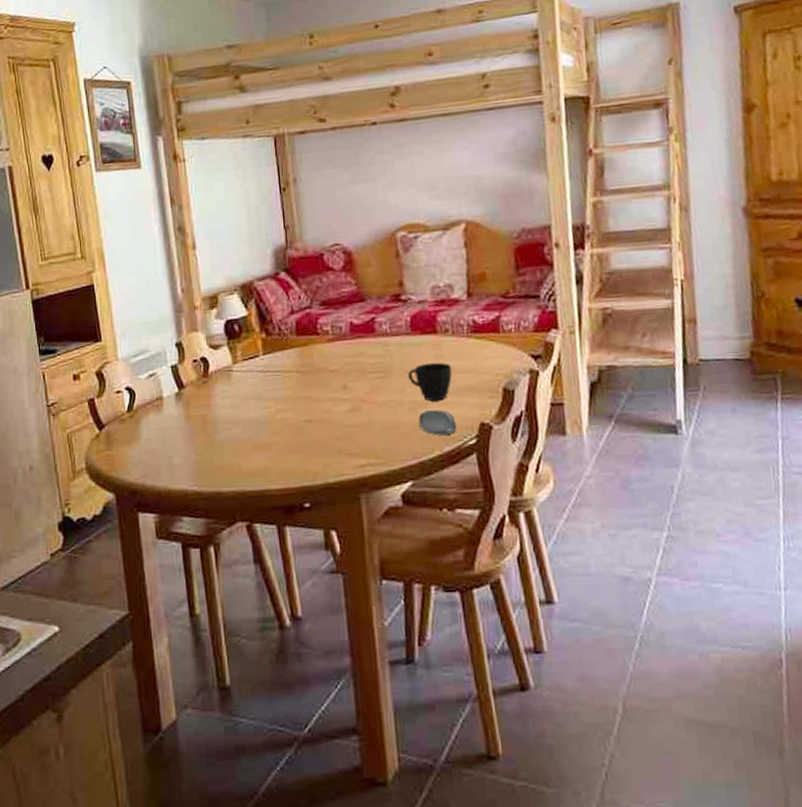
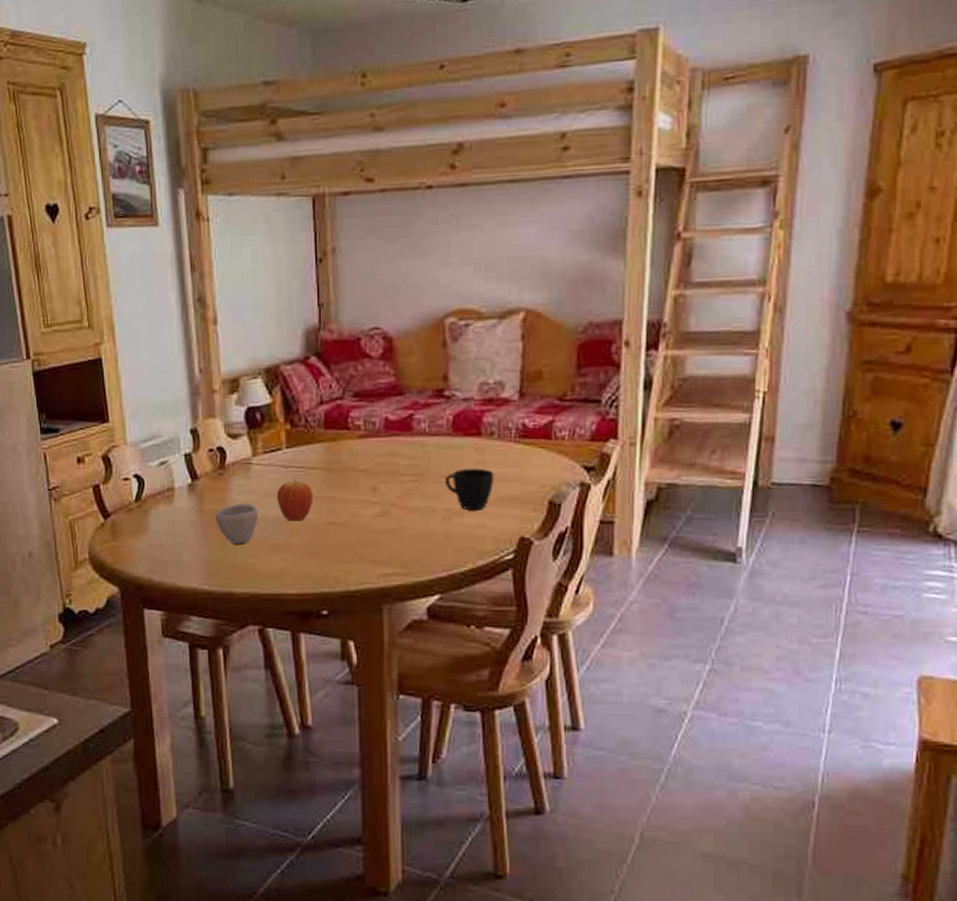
cup: none [201,407,241,446] -> present [215,503,258,545]
fruit: none [256,381,290,421] -> present [276,478,313,521]
oval tray: present [419,410,457,436] -> none [453,520,493,548]

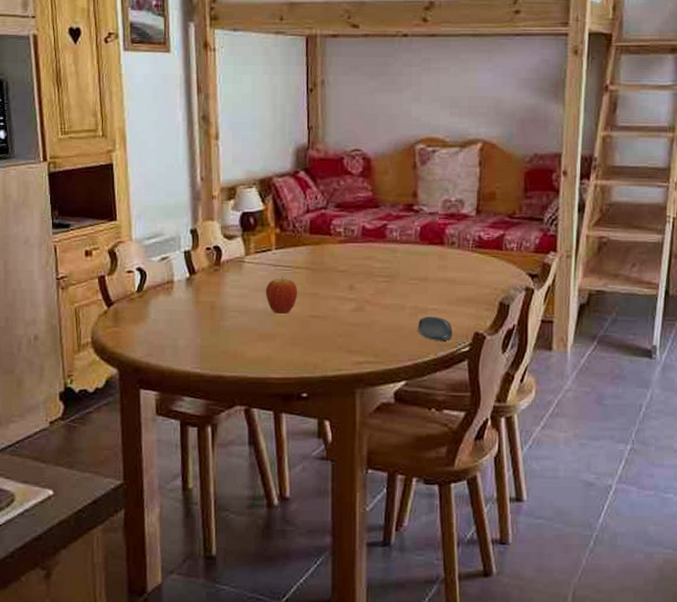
cup: present [215,503,258,545] -> none [209,296,248,333]
cup: present [445,468,494,511] -> none [413,272,454,309]
oval tray: none [453,520,493,548] -> present [418,317,452,341]

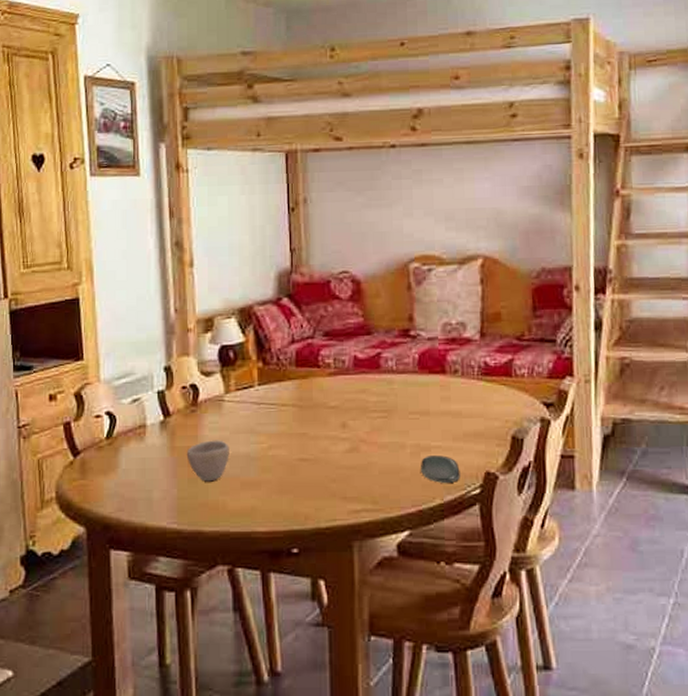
cup: none [209,296,248,333] -> present [186,440,229,482]
fruit: present [265,276,298,314] -> none [248,415,285,458]

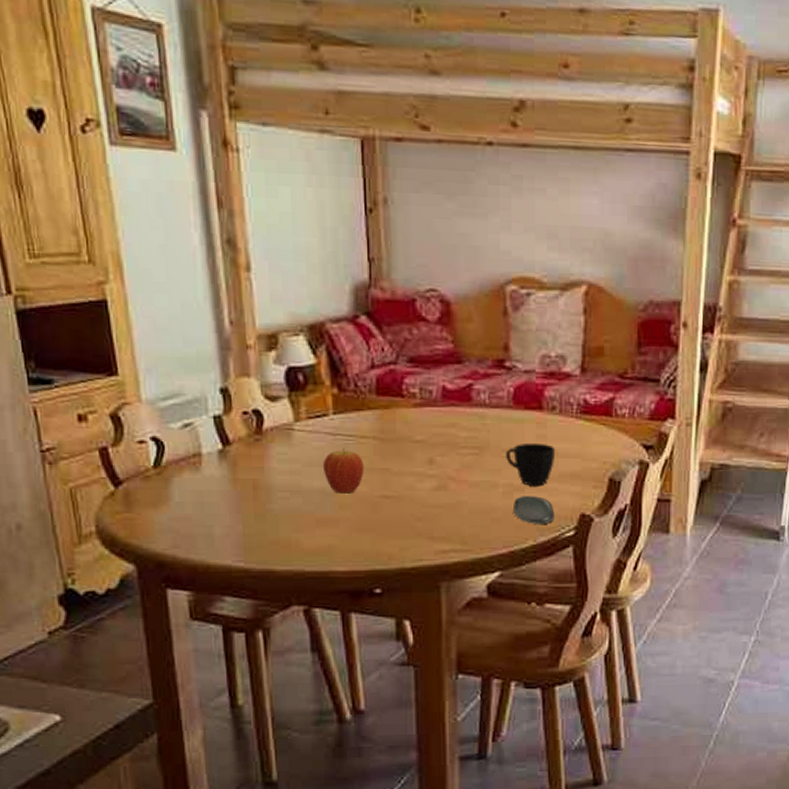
cup: present [186,440,229,482] -> none [251,473,302,518]
fruit: none [248,415,285,458] -> present [322,447,365,494]
cup: none [413,404,459,446] -> present [506,442,556,486]

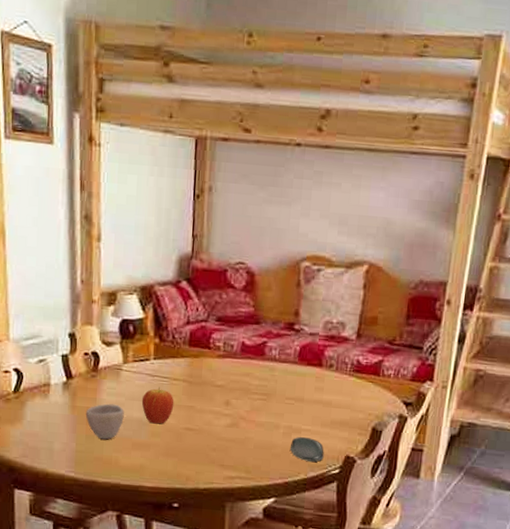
cup: none [251,473,302,518] -> present [85,403,124,440]
cup: present [506,442,556,486] -> none [288,393,330,430]

